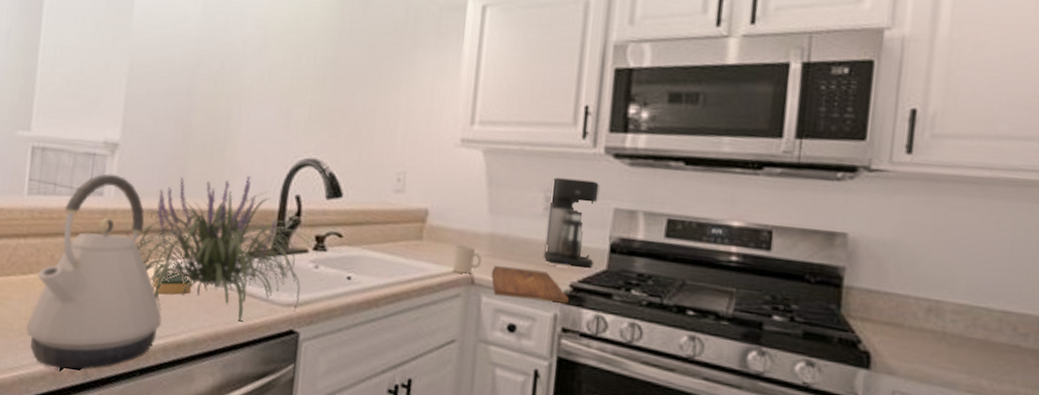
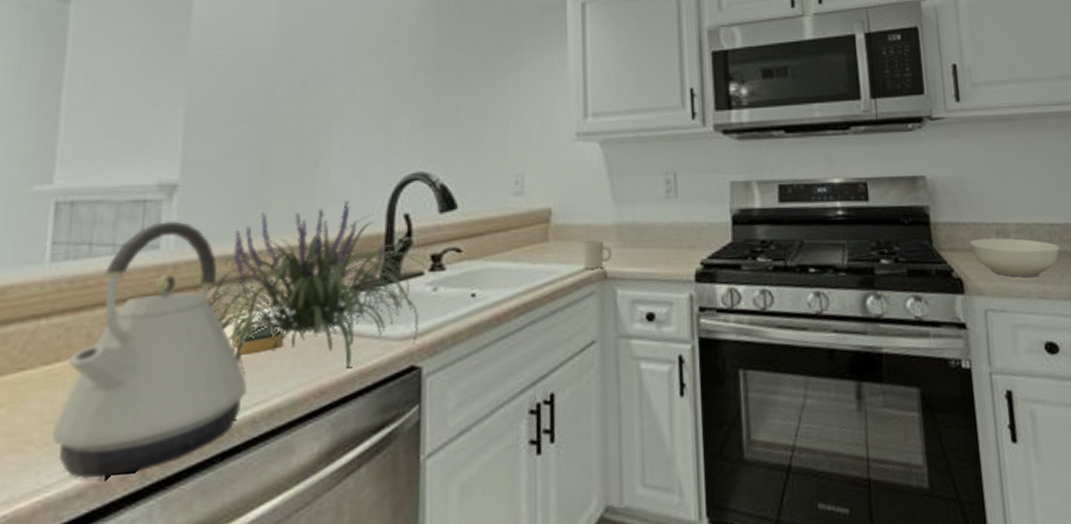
cutting board: present [492,266,569,304] -> none [624,253,701,286]
coffee maker: present [544,177,598,269] -> none [670,158,719,246]
bowl: none [888,312,1011,367] -> present [969,238,1060,278]

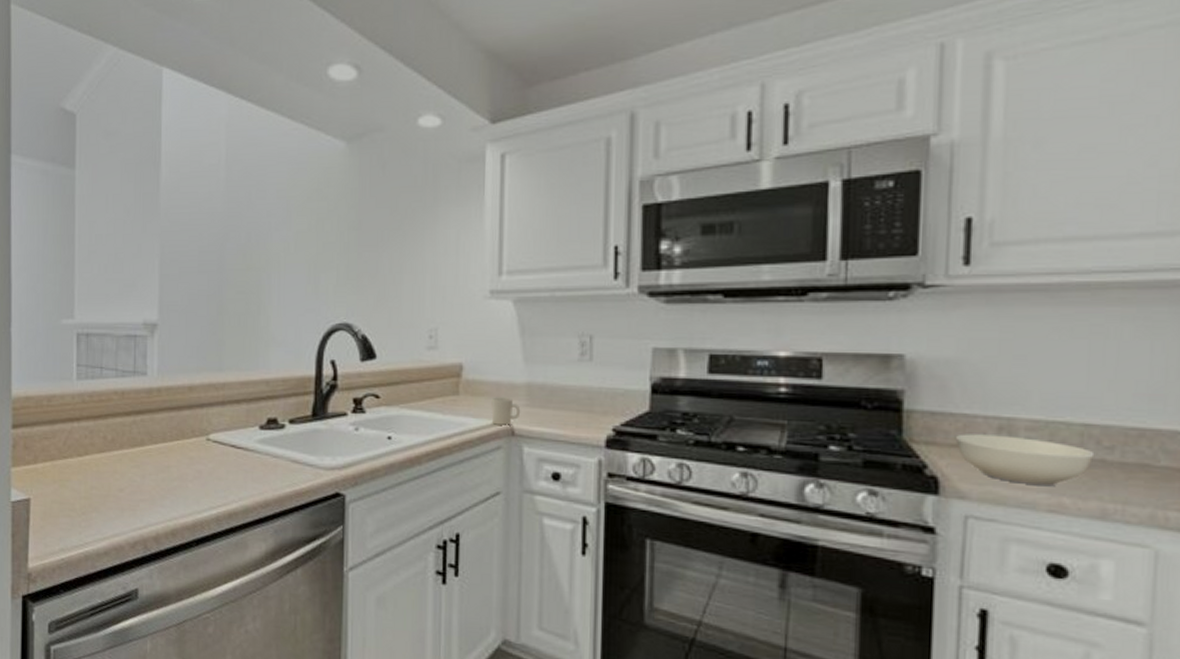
kettle: present [52,221,248,479] -> none [87,353,213,545]
plant: present [206,200,437,376] -> none [181,345,359,486]
sponge: present [233,324,284,355] -> none [202,444,238,467]

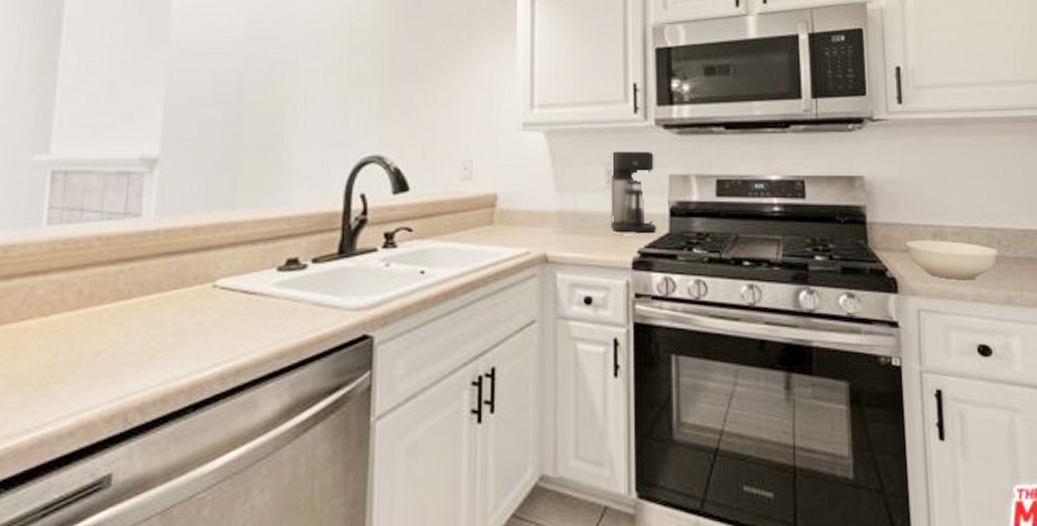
mug: present [491,397,521,425] -> none [525,225,554,253]
coffee maker: none [584,321,634,412] -> present [611,151,656,234]

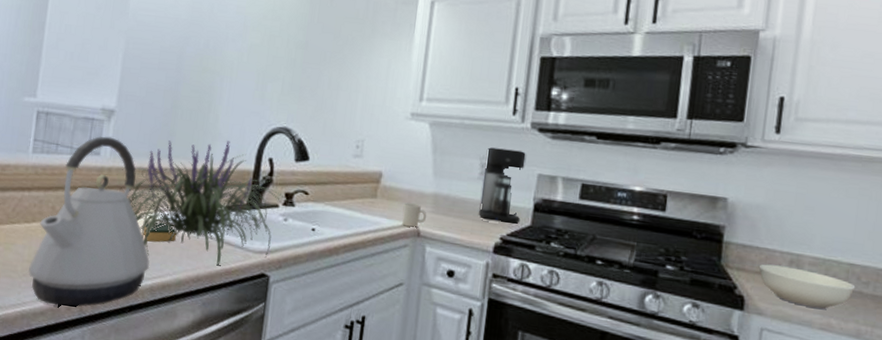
kettle: none [48,192,218,420] -> present [28,136,150,307]
plant: none [182,179,390,336] -> present [128,140,289,265]
sponge: none [205,290,250,317] -> present [143,222,176,242]
mug: none [525,225,554,253] -> present [402,202,427,228]

